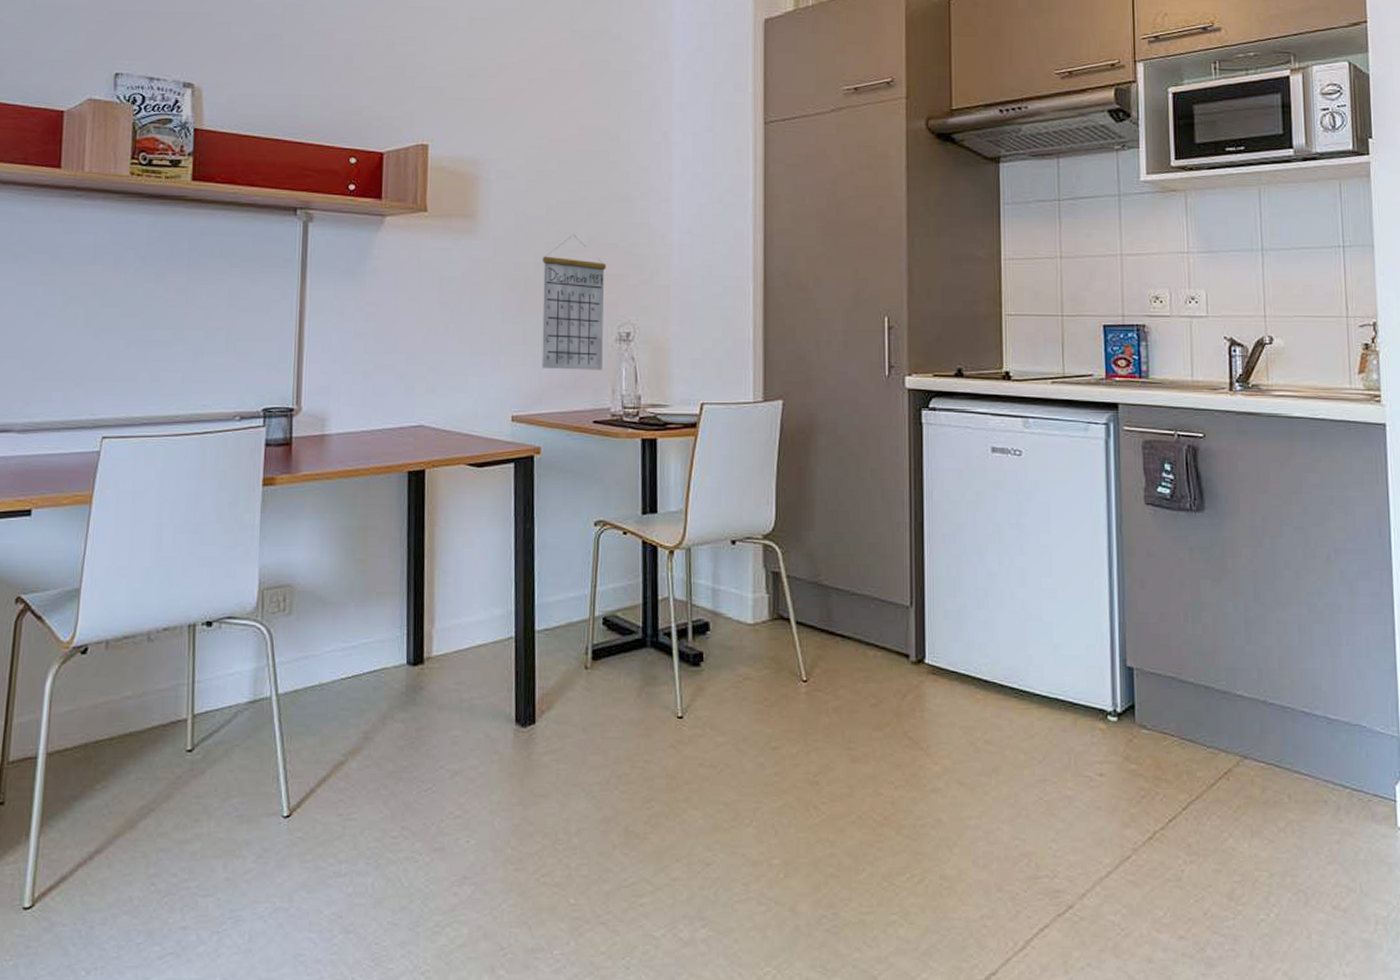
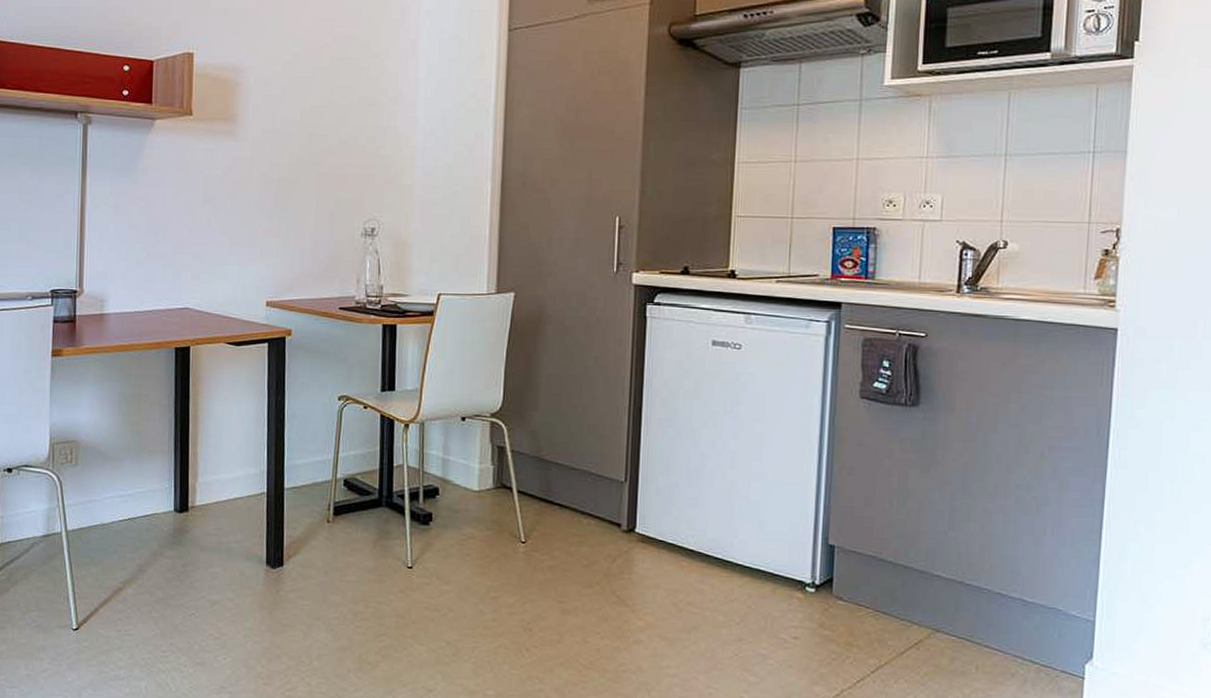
calendar: present [542,234,607,370] -> none [294,137,355,262]

